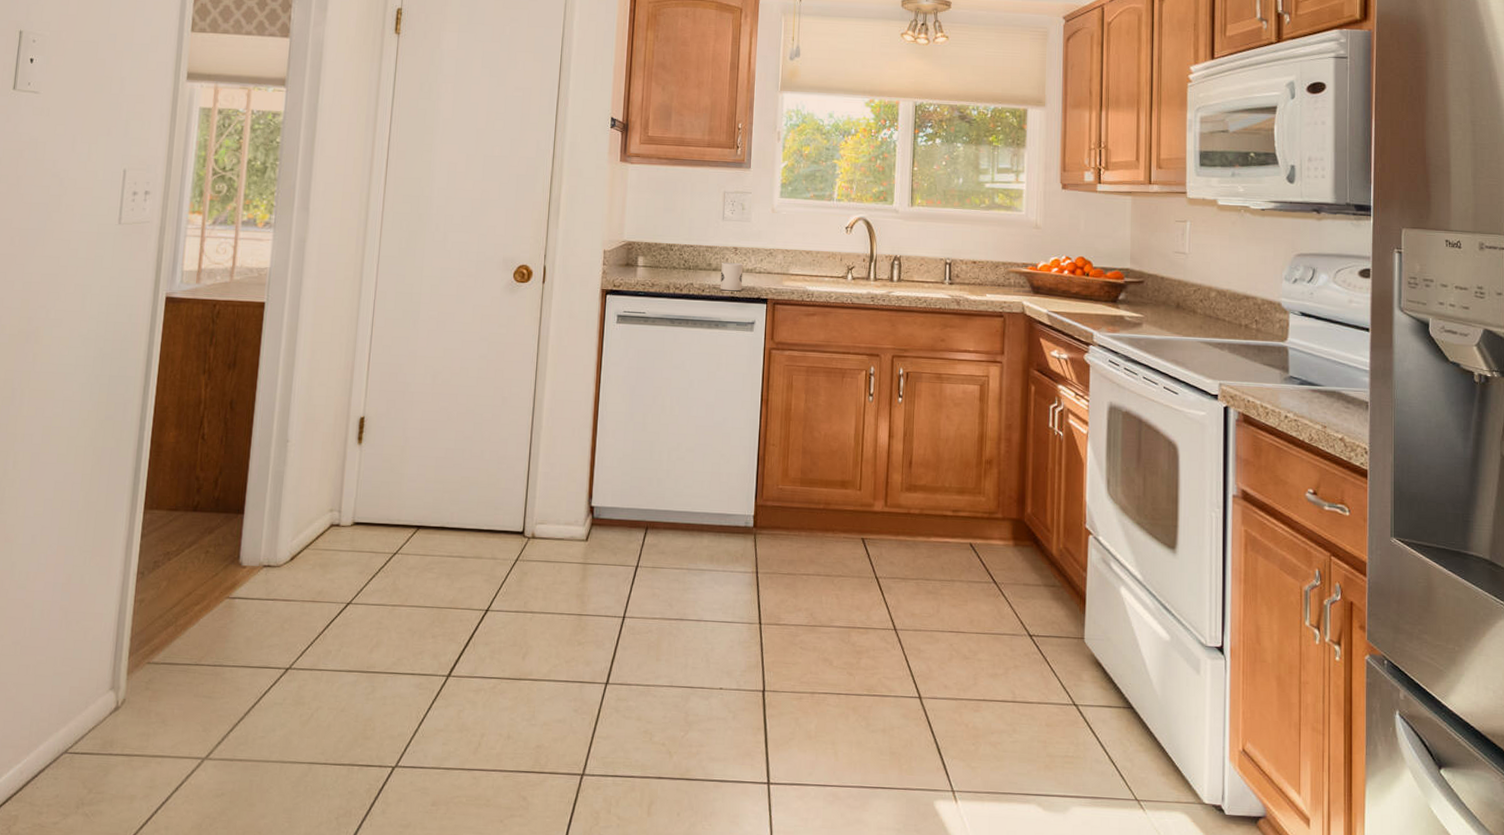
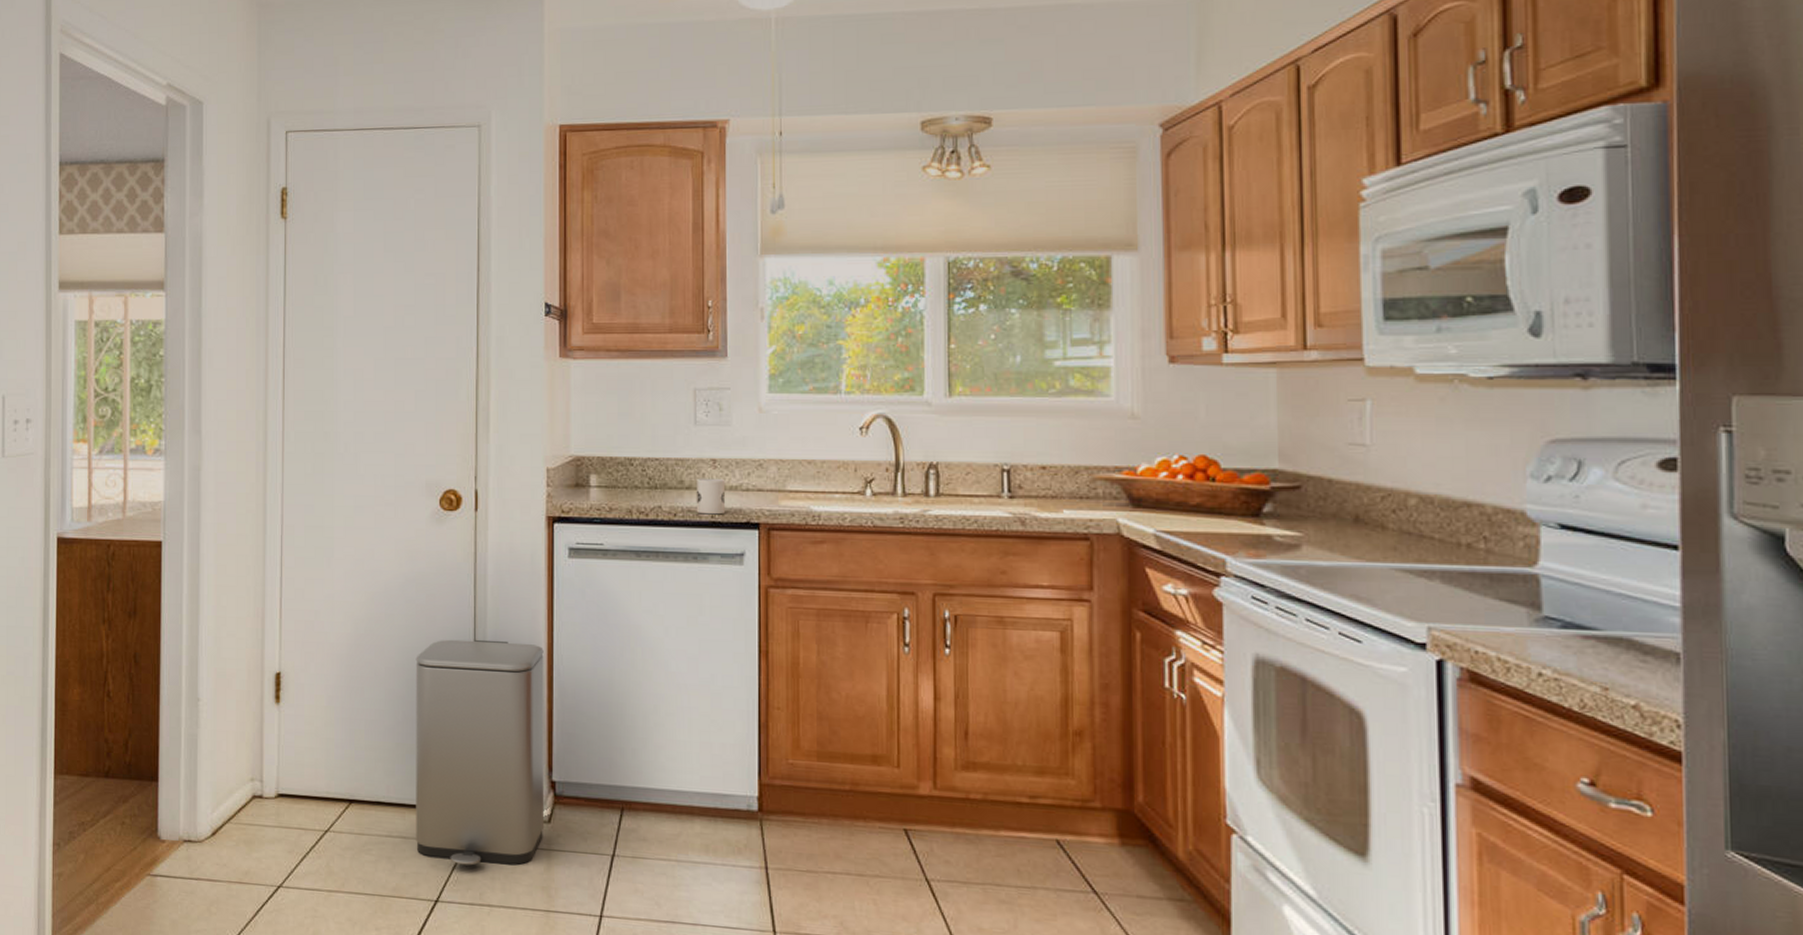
pedal bin: none [473,389,592,579] -> present [415,639,545,866]

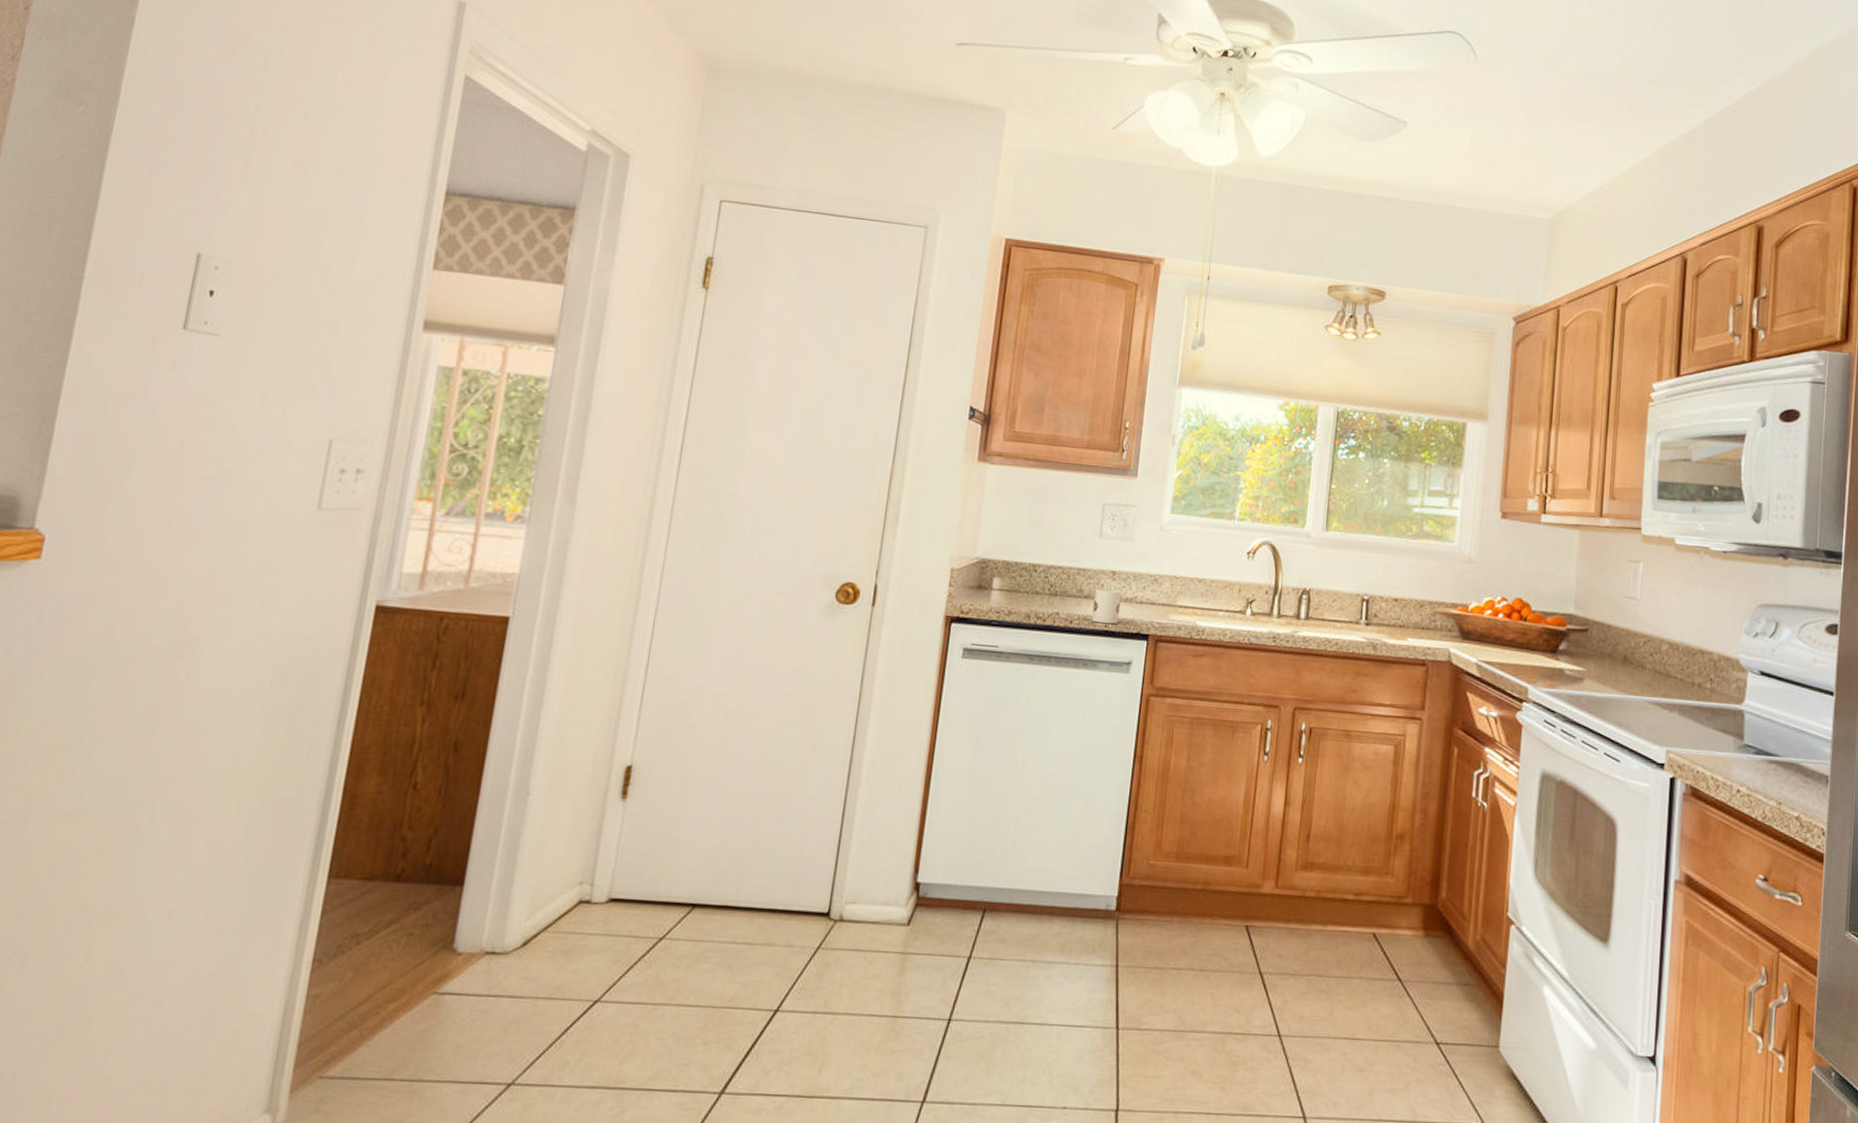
pedal bin: present [415,639,545,866] -> none [761,735,925,972]

